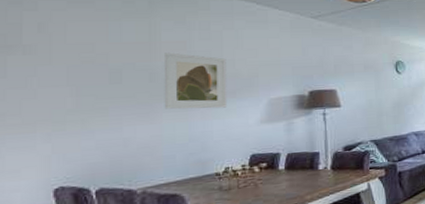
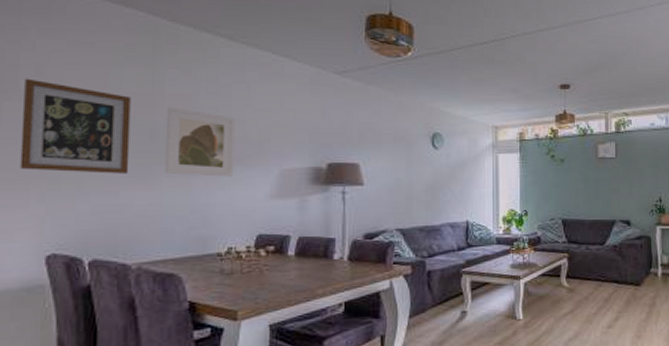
wall art: none [25,35,131,115] -> present [20,78,131,174]

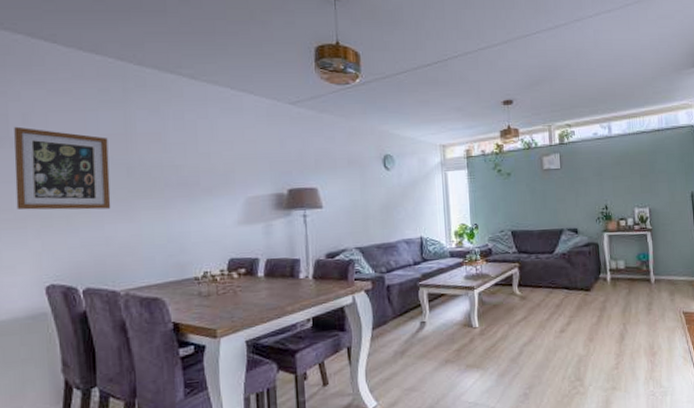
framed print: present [164,107,235,177] -> none [140,145,204,207]

